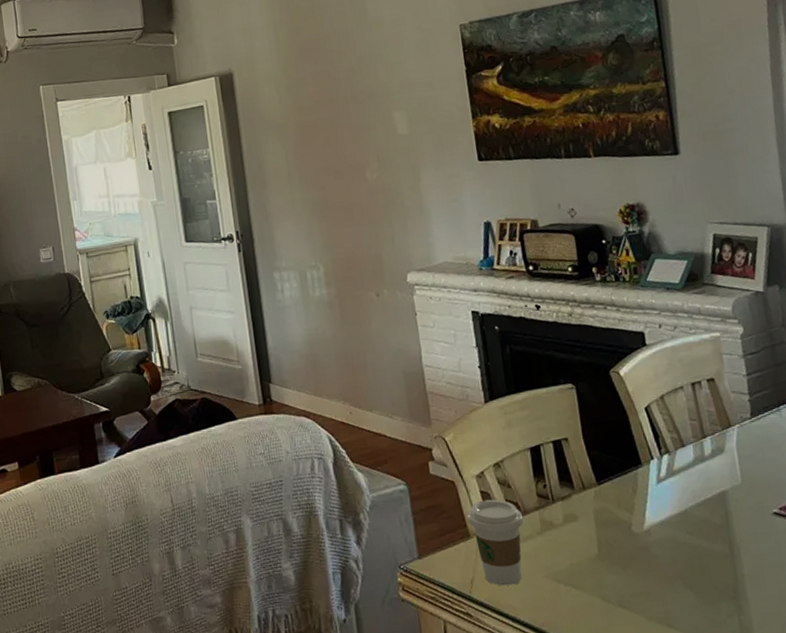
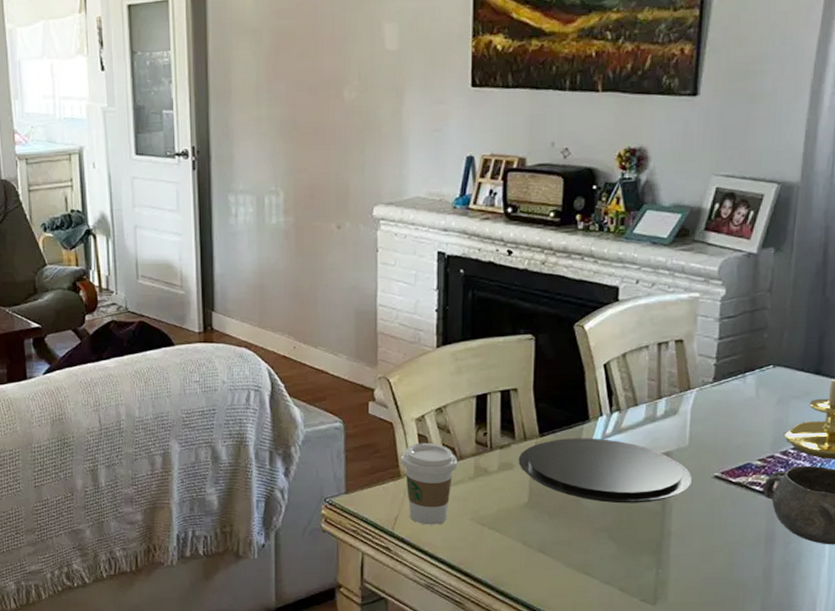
plate: none [580,482,753,549] -> present [518,438,692,504]

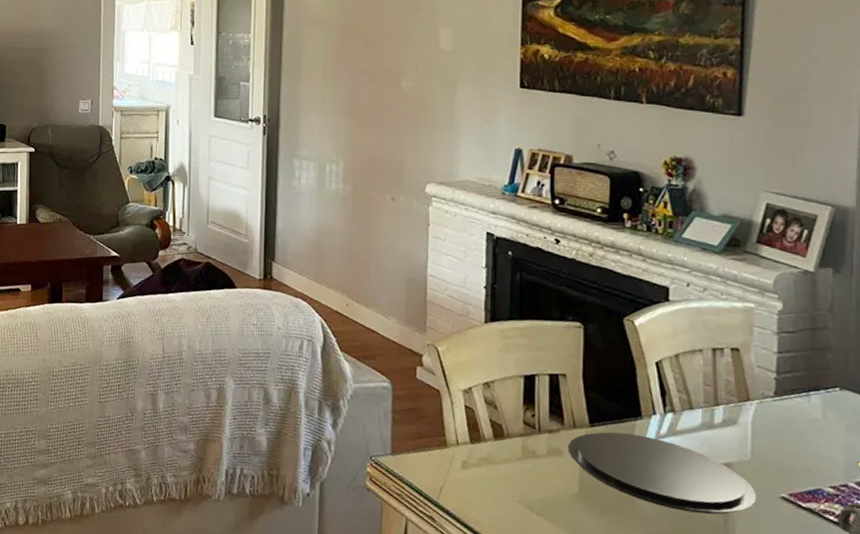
coffee cup: present [401,442,458,525] -> none [448,414,505,502]

